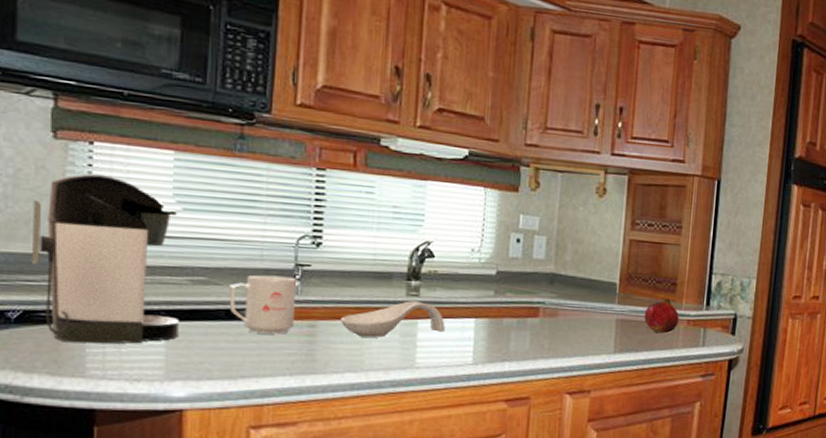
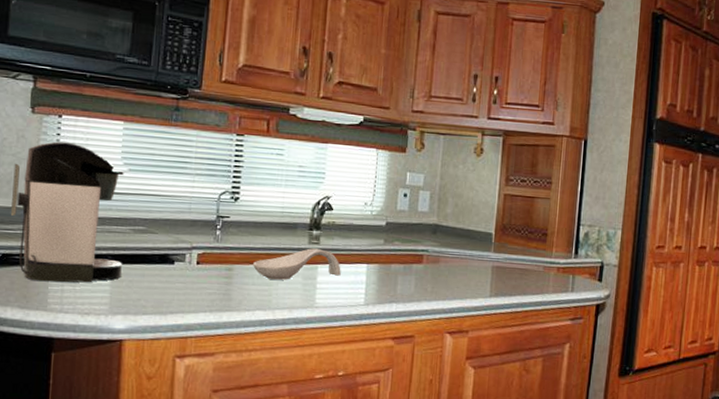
mug: present [229,275,296,334] -> none [162,225,217,276]
fruit: present [644,299,679,333] -> none [517,248,550,279]

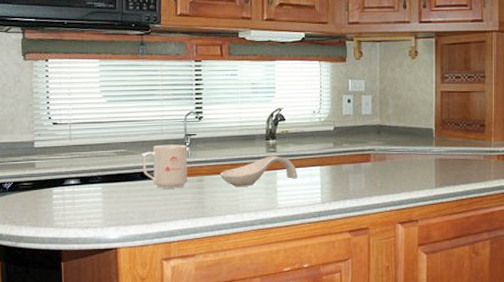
coffee maker: present [10,141,124,283] -> none [15,82,111,203]
mug: none [162,225,217,276] -> present [142,144,188,188]

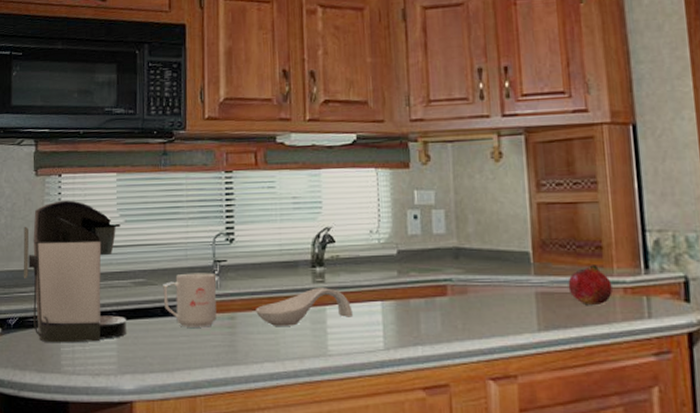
coffee maker: none [15,82,111,203] -> present [23,200,126,343]
fruit: none [459,138,489,168] -> present [568,265,613,305]

